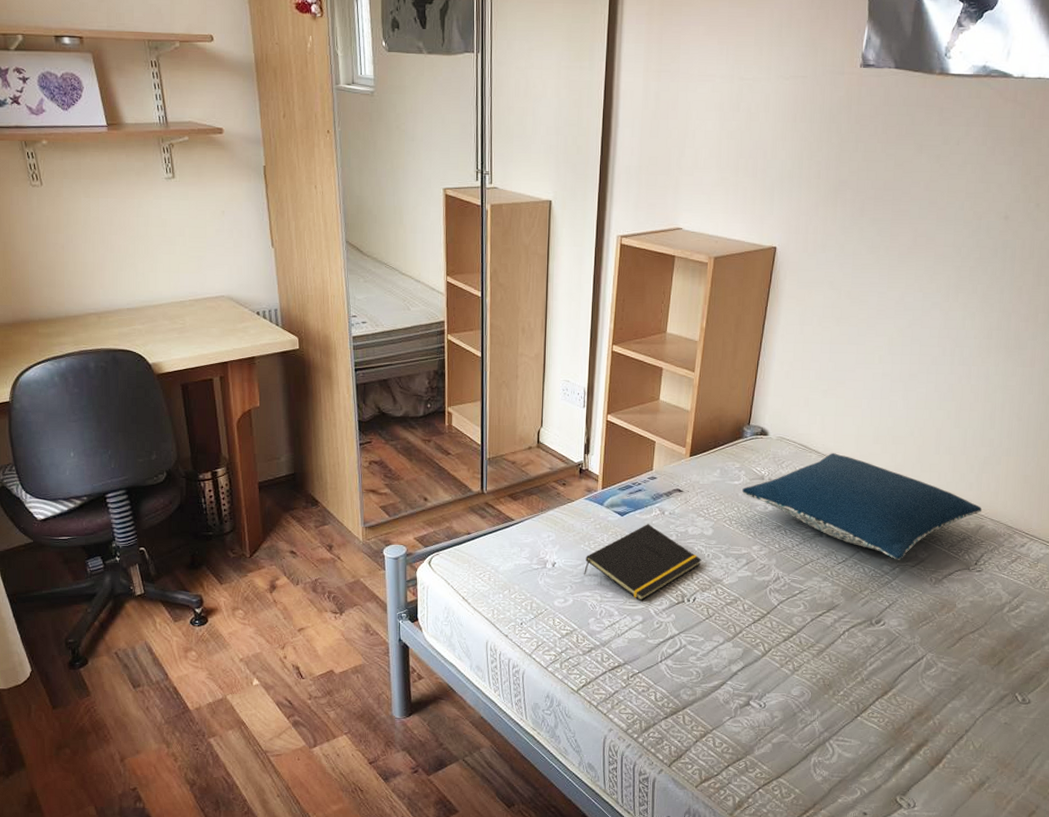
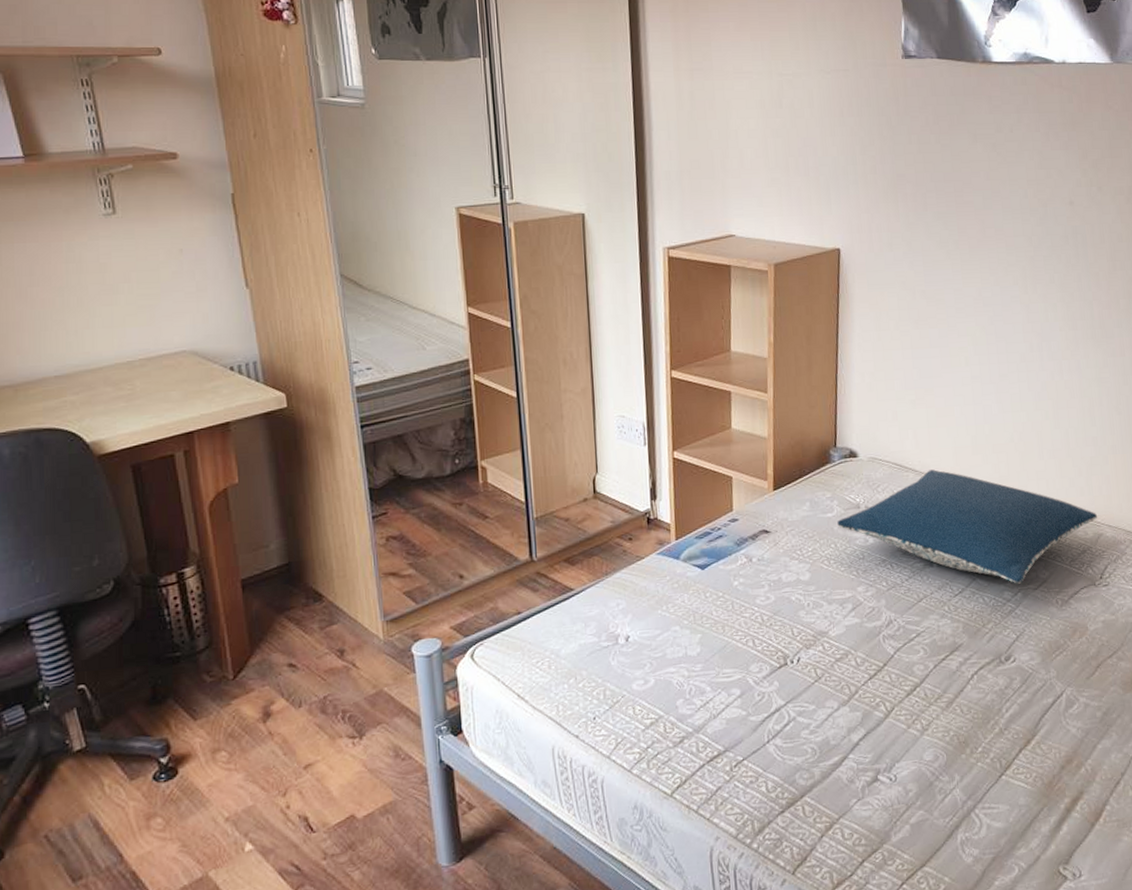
notepad: present [583,524,702,602] -> none [663,575,801,671]

